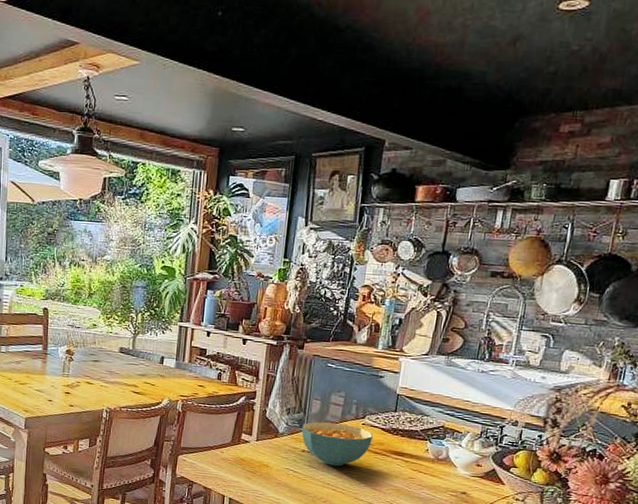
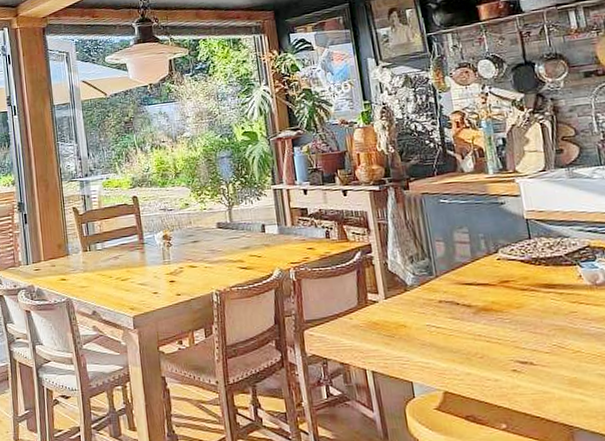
cereal bowl: present [301,421,373,467] -> none [431,263,515,314]

